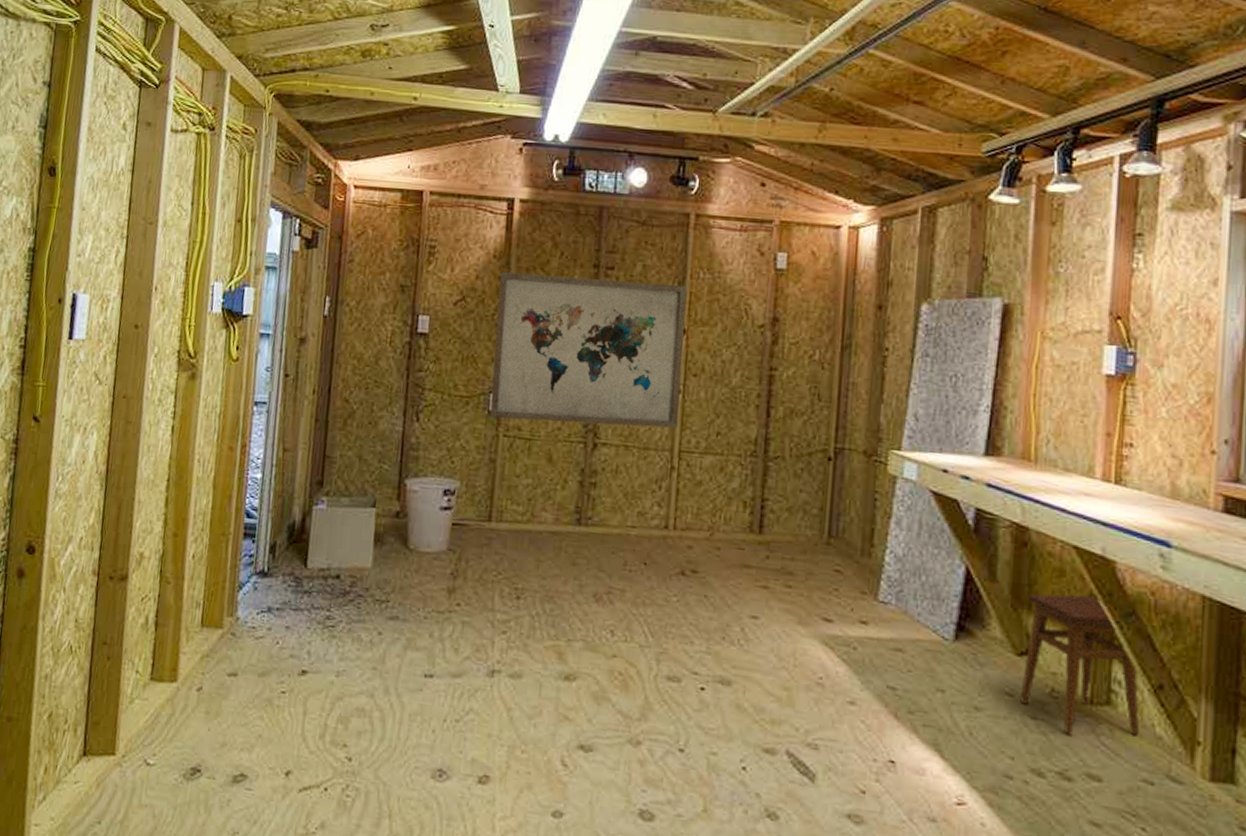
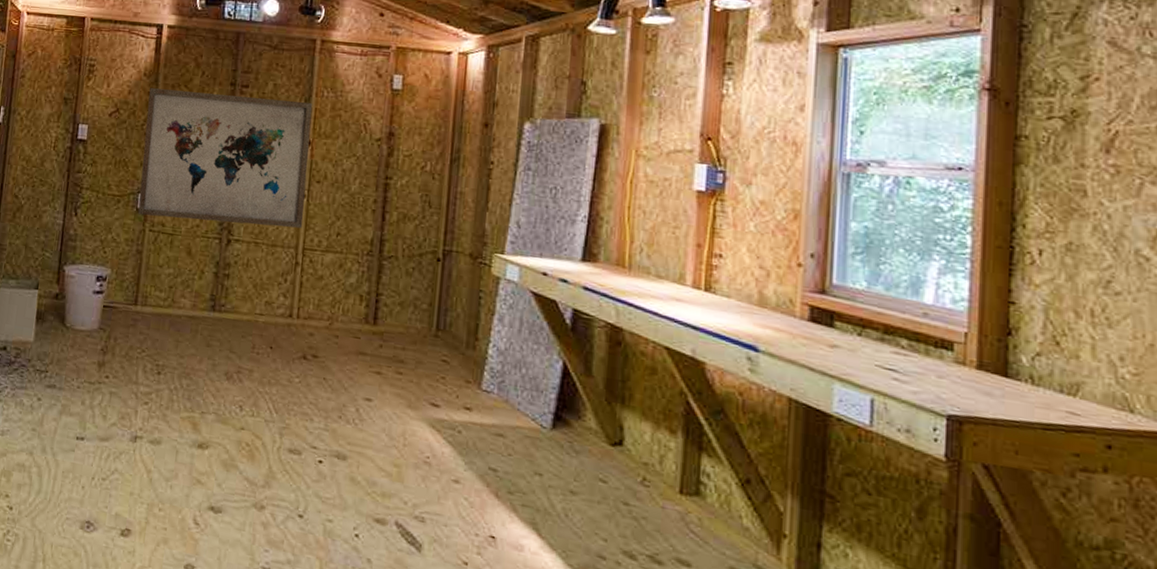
stool: present [1020,594,1144,736] -> none [613,389,732,526]

